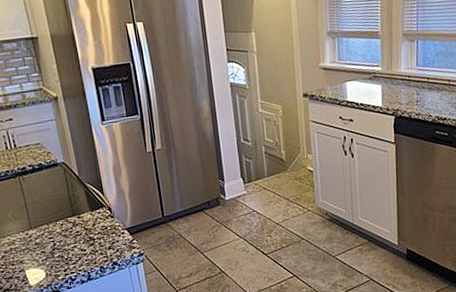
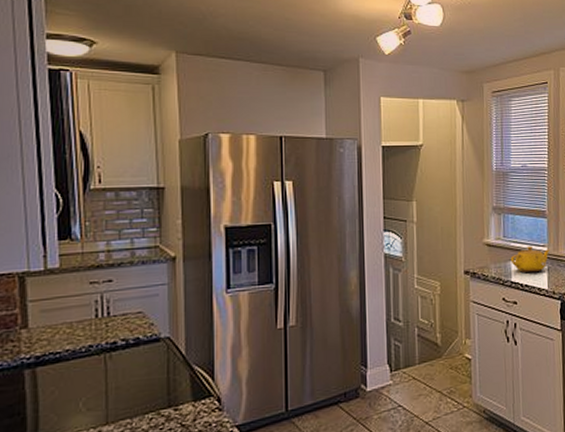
teapot: none [345,66,384,93] -> present [510,246,551,273]

